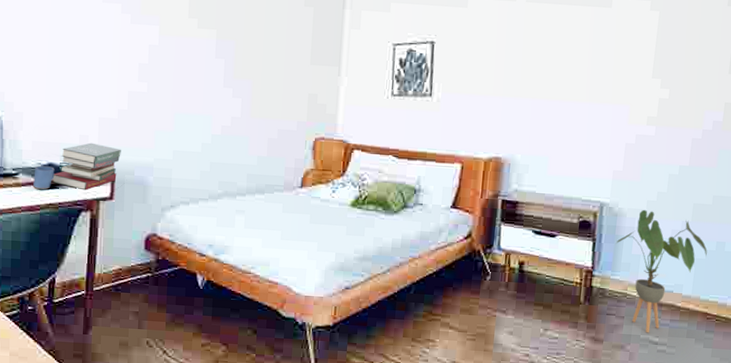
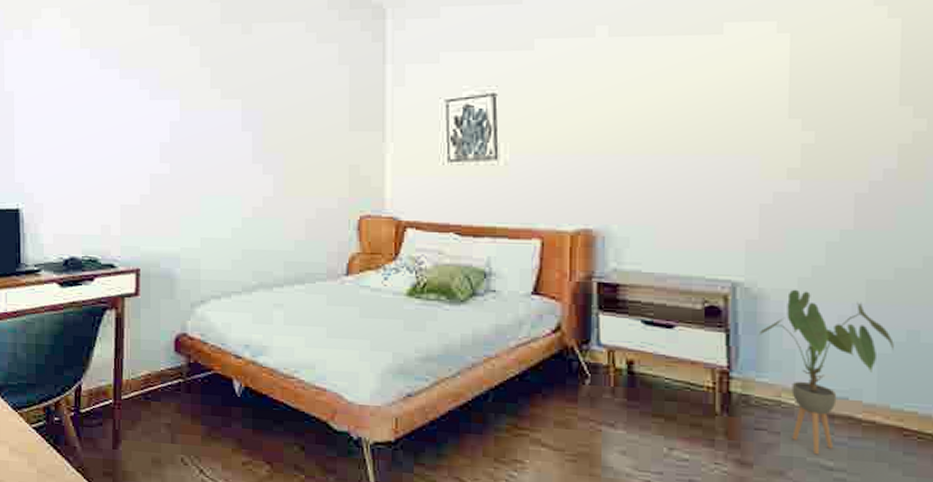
mug: present [33,166,55,189] -> none [56,260,77,286]
books: present [52,142,121,191] -> none [75,233,145,287]

